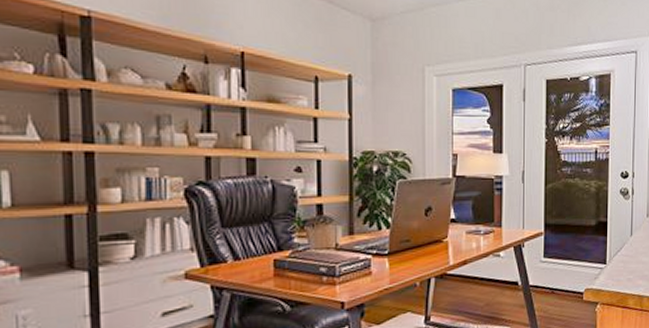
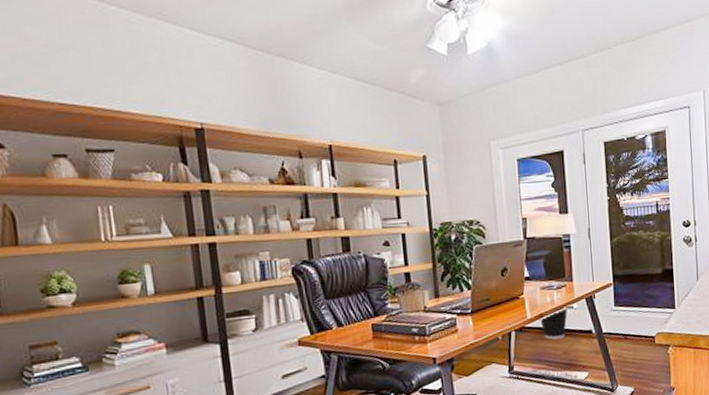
wastebasket: none [463,253,495,290] -> present [540,305,568,340]

